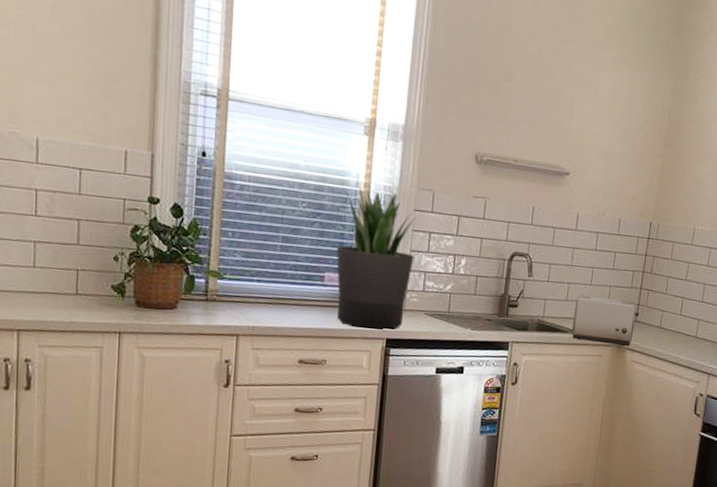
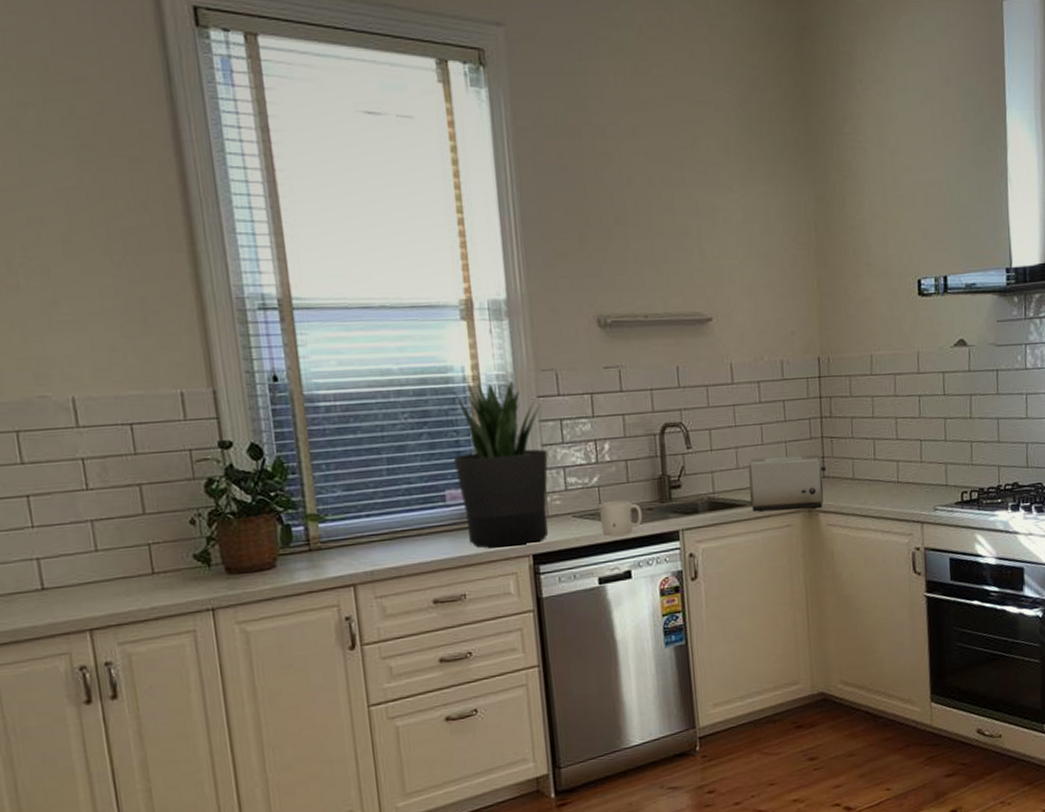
mug: none [446,307,483,338] -> present [599,500,643,537]

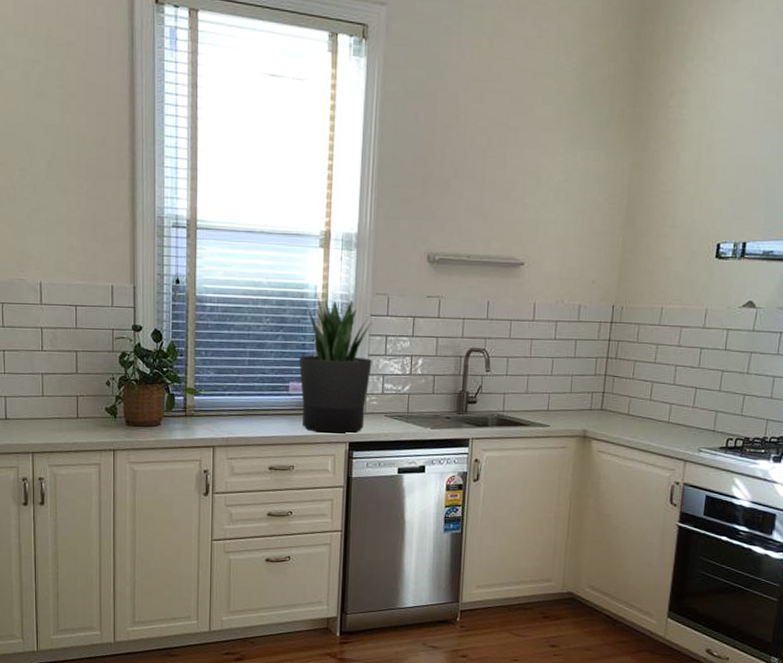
mug: present [599,500,643,537] -> none [406,407,442,437]
toaster: present [748,454,827,513] -> none [533,386,605,437]

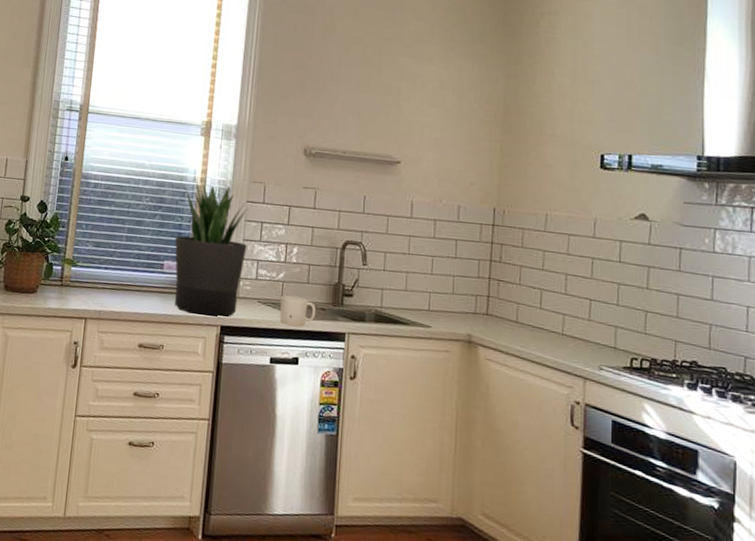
mug: none [406,407,442,437] -> present [280,295,317,327]

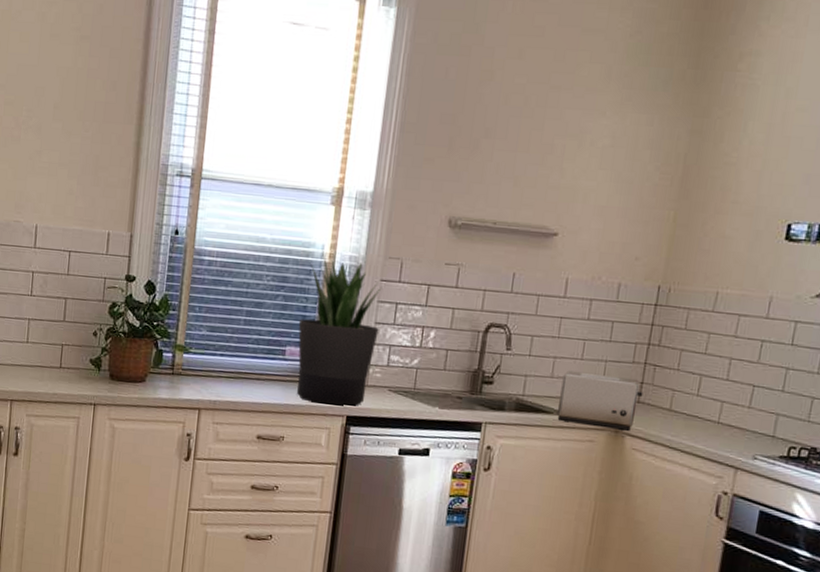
mug: present [280,295,317,327] -> none [411,383,452,417]
toaster: none [413,284,491,343] -> present [556,370,643,432]

